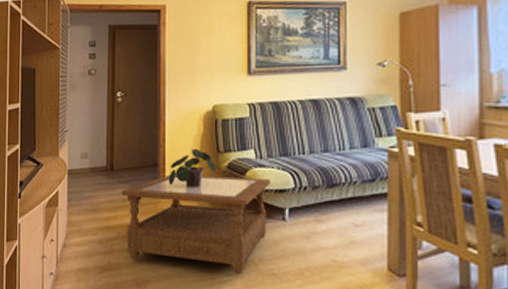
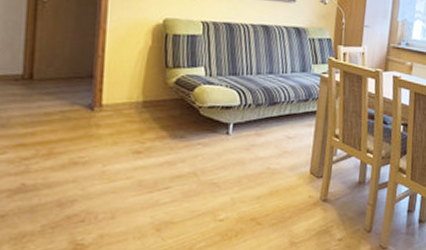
coffee table: present [121,174,270,275] -> none [42,87,218,186]
potted plant: present [168,148,217,188] -> none [106,61,164,102]

